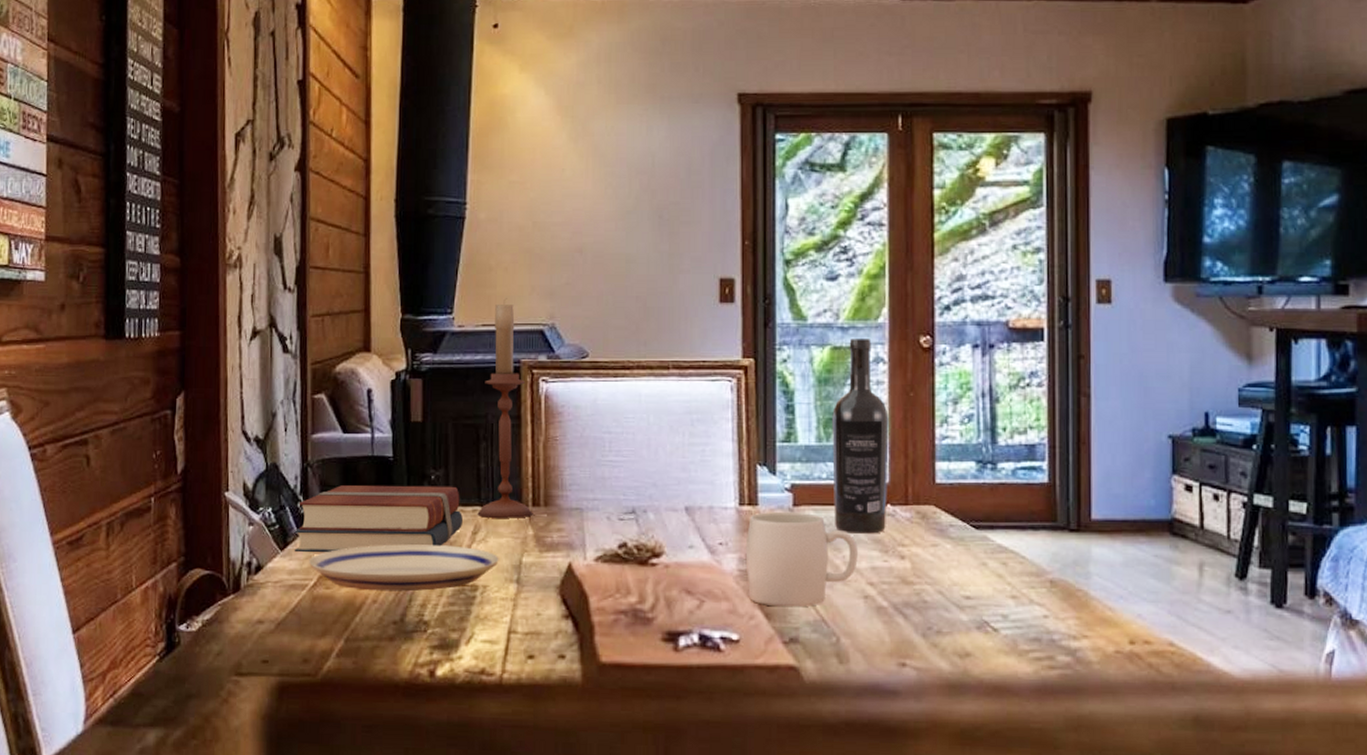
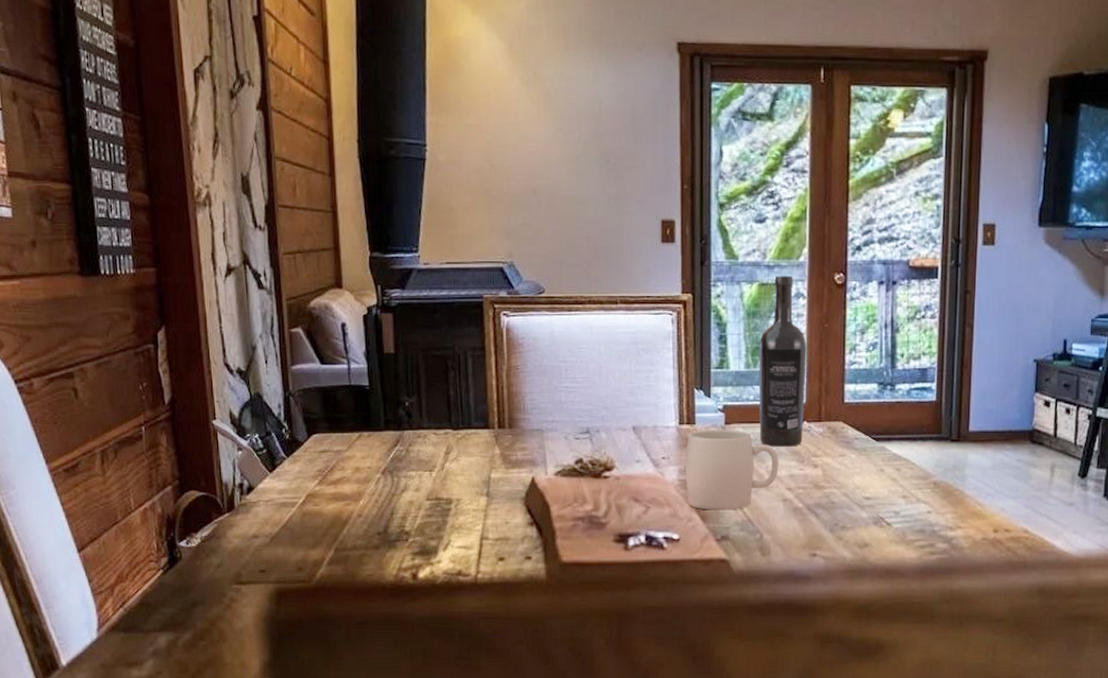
books: present [294,485,463,553] -> none [281,411,436,474]
plate: present [309,544,499,592] -> none [297,464,470,506]
candlestick: present [477,298,533,518] -> none [449,237,499,439]

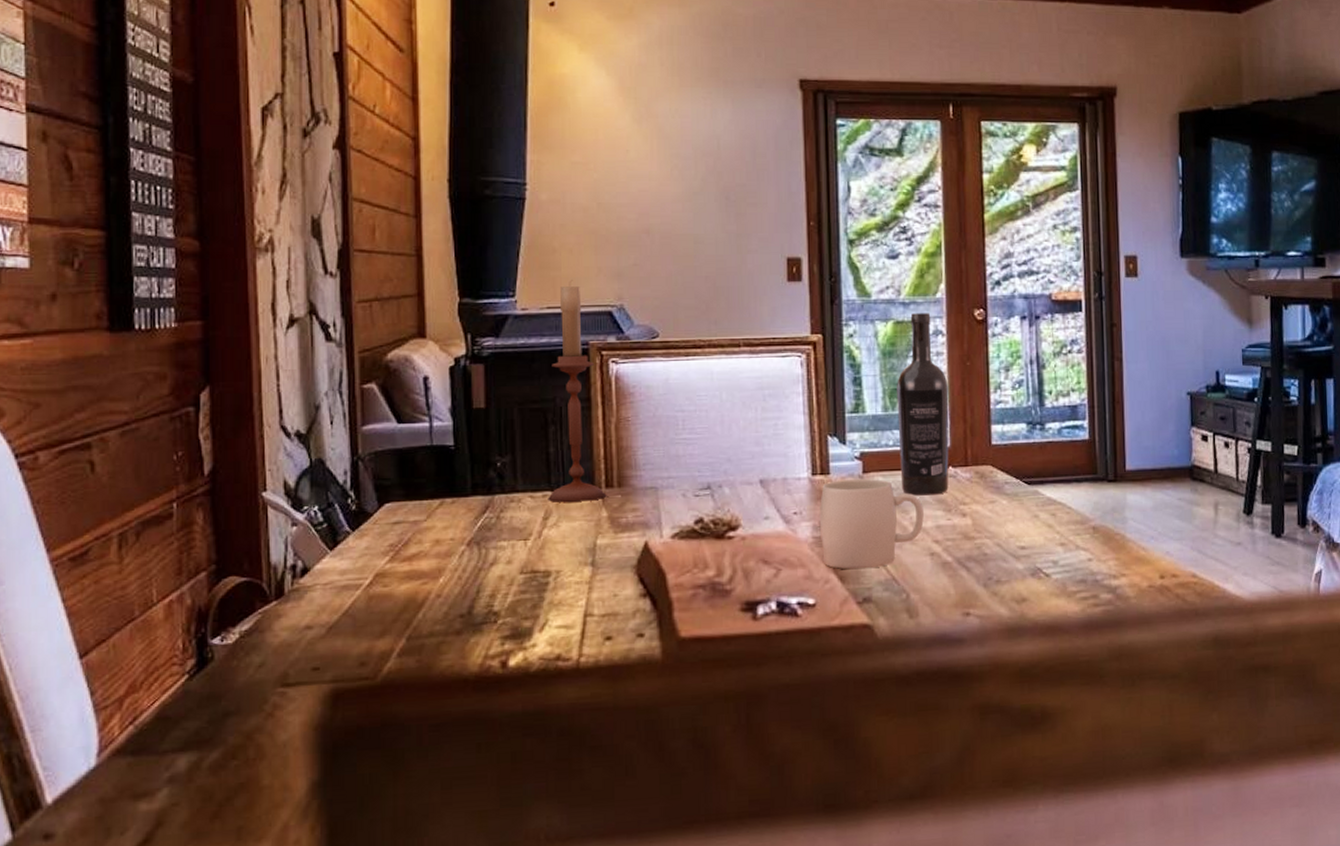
candlestick: none [449,237,499,439] -> present [548,280,607,502]

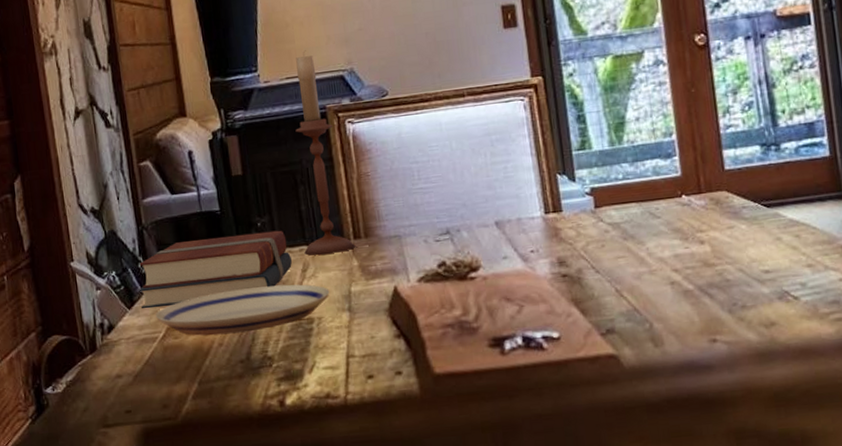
books: none [345,472,532,551] -> present [138,230,292,309]
plate: none [363,533,572,585] -> present [156,284,330,336]
mug: present [819,479,924,570] -> none [555,213,661,303]
wine bottle: present [897,313,949,496] -> none [621,44,684,226]

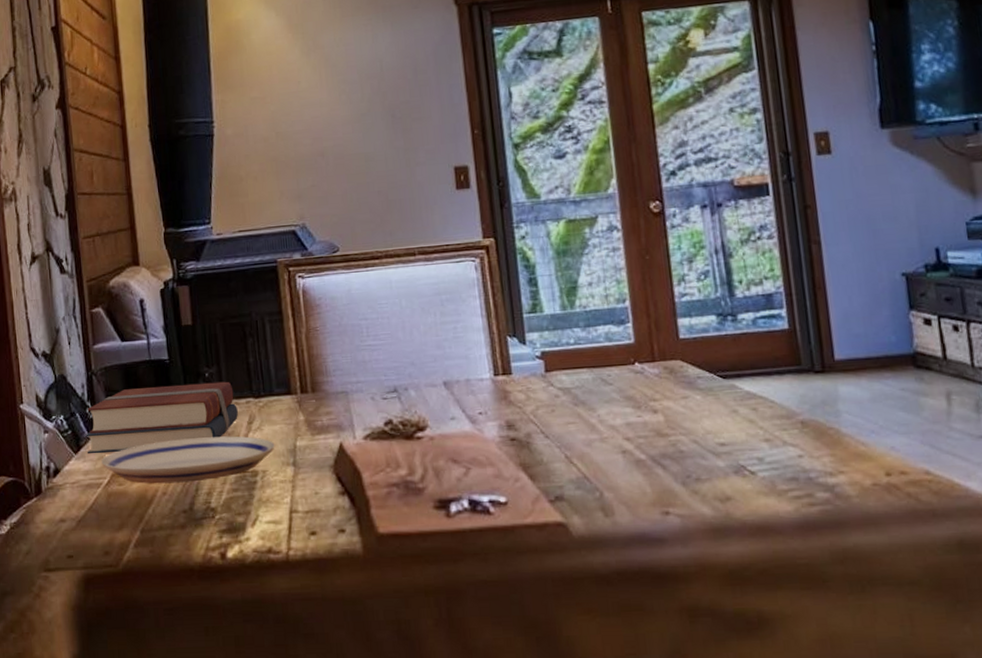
candlestick: present [295,50,356,256] -> none [246,204,303,408]

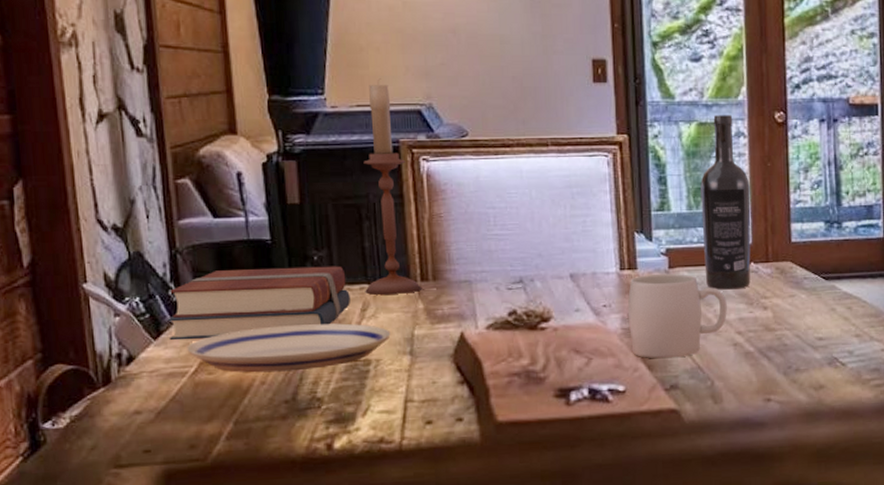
candlestick: none [246,204,303,408] -> present [363,78,423,295]
mug: none [504,377,613,468] -> present [627,274,727,359]
wine bottle: none [573,209,636,393] -> present [700,115,751,290]

